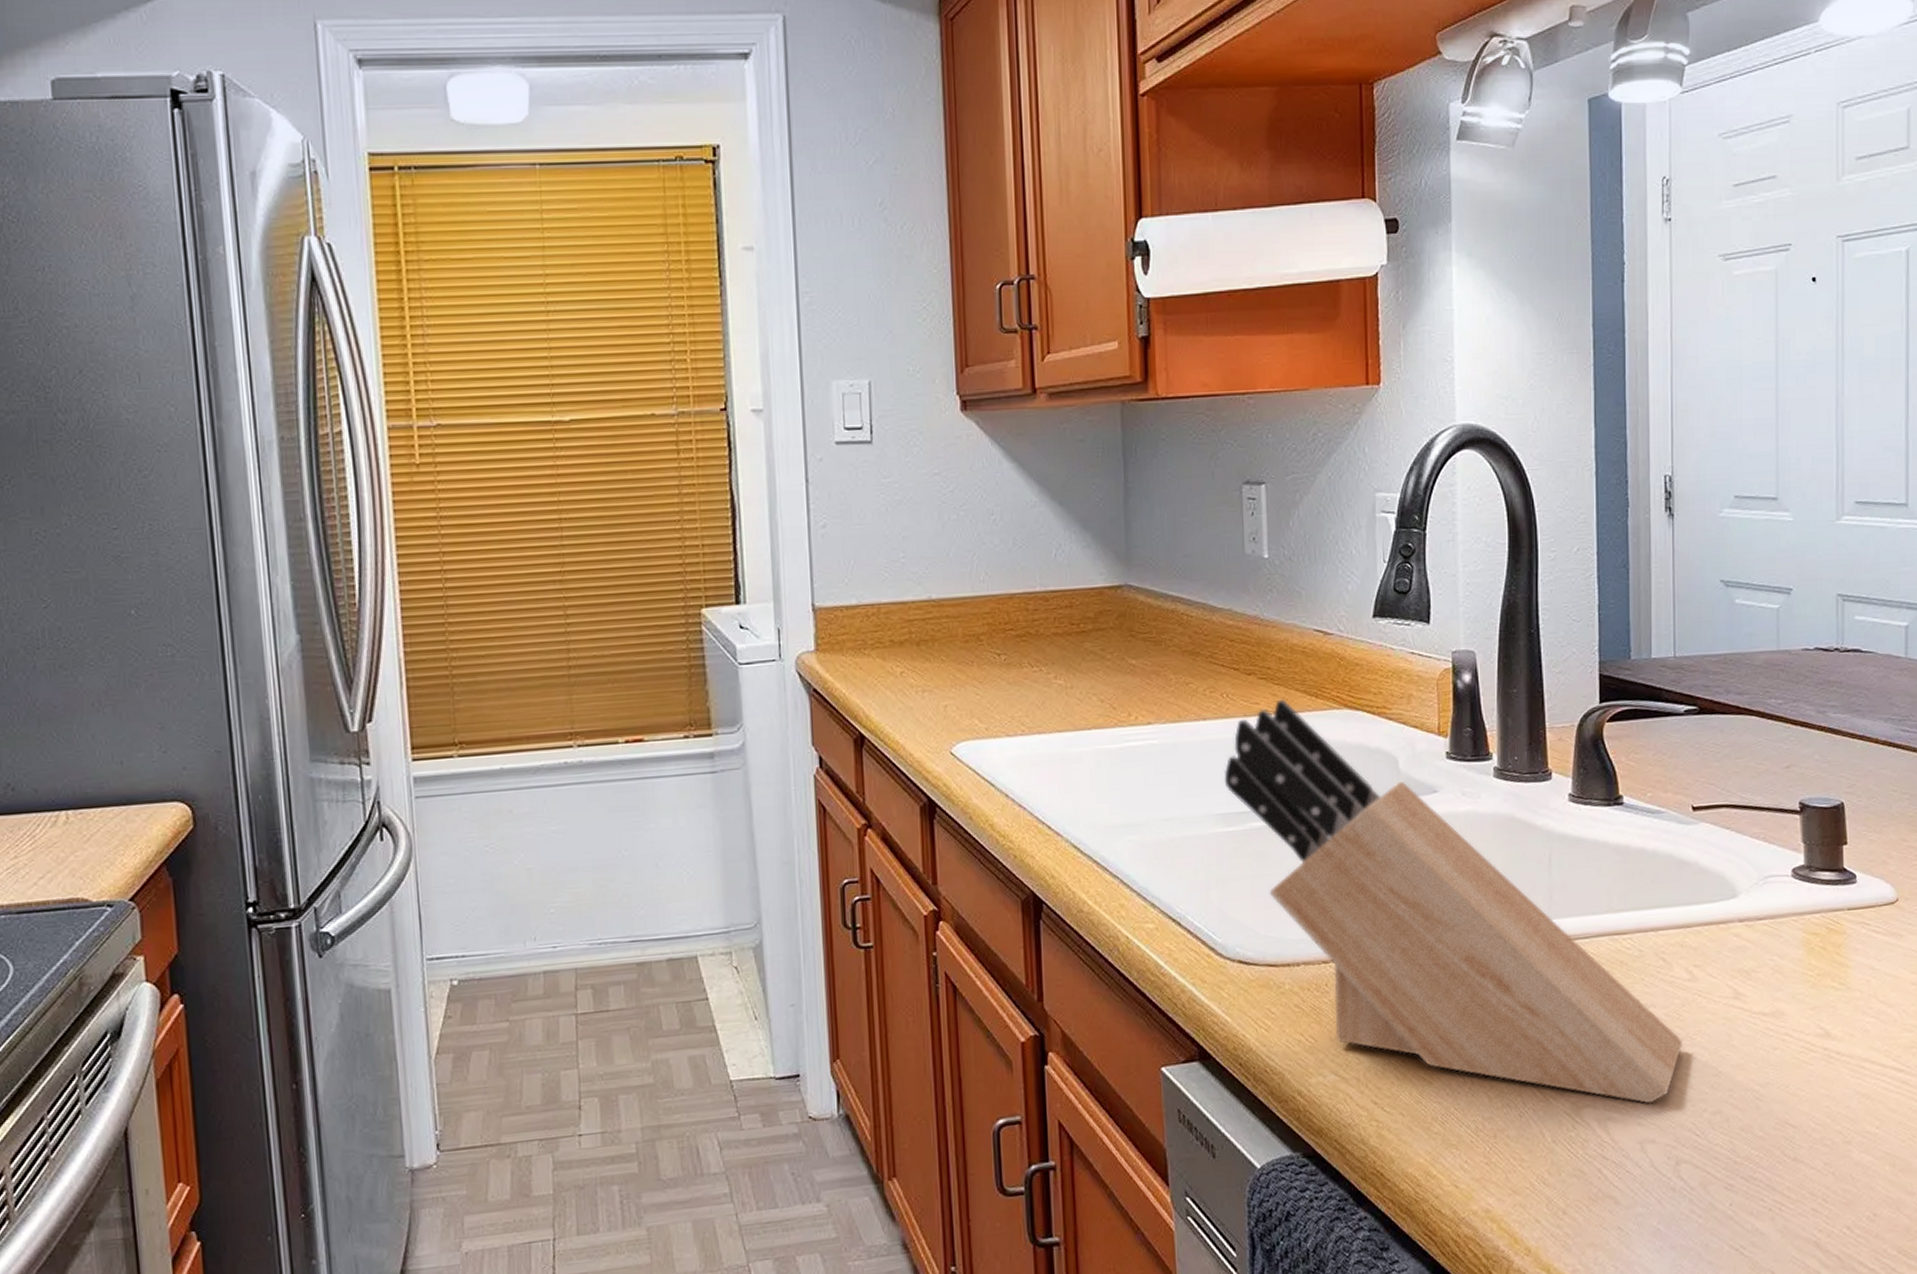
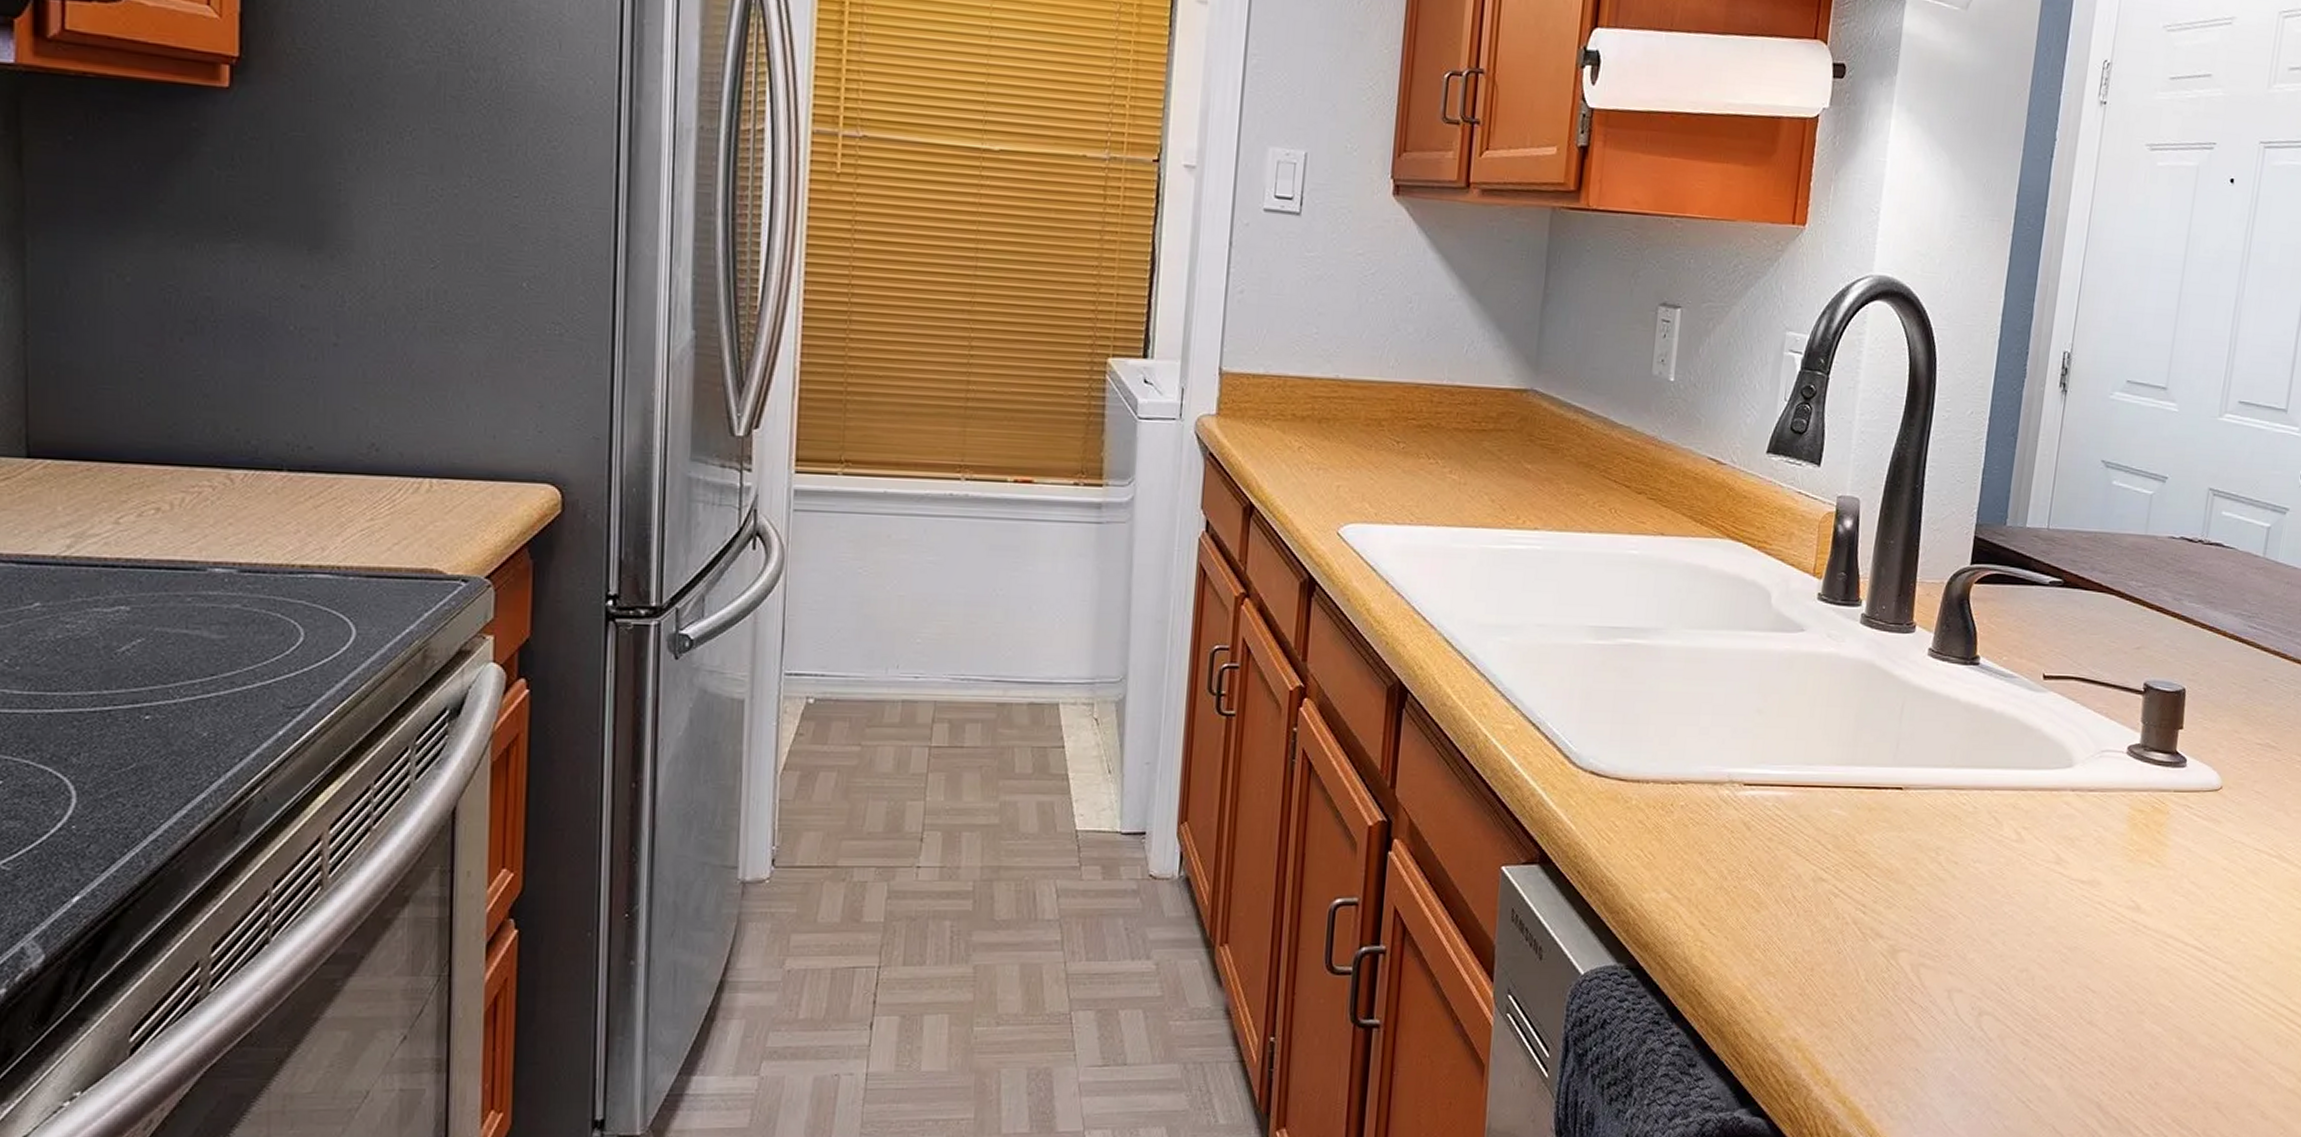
knife block: present [1223,699,1683,1104] -> none [1600,521,2003,955]

